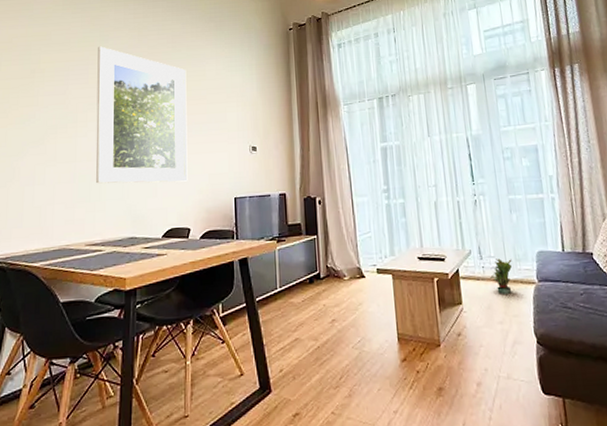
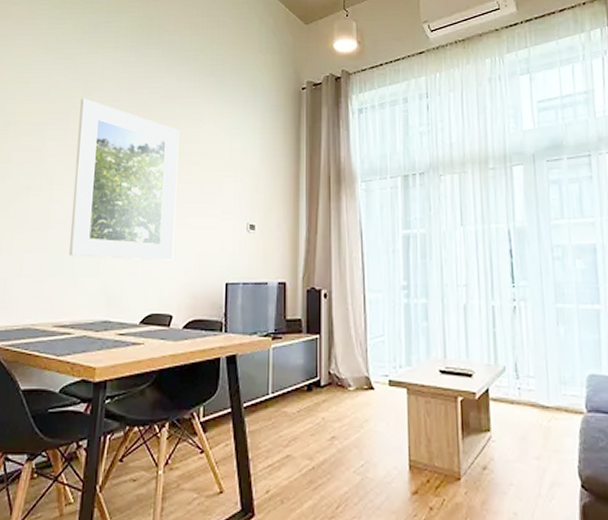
potted plant: present [490,258,512,294] -> none [527,379,556,424]

